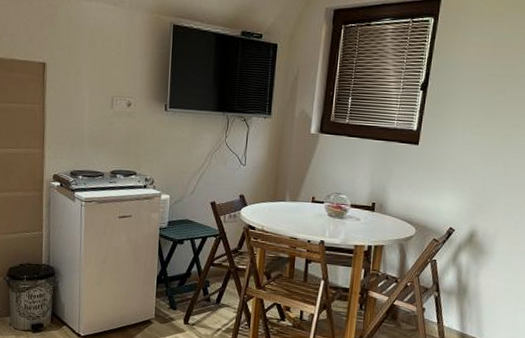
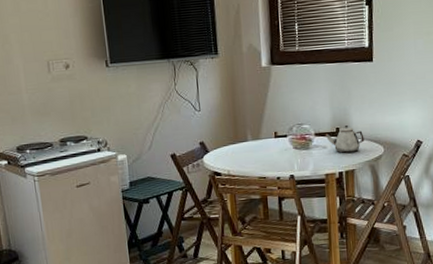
teapot: none [360,202,398,229] -> present [325,125,365,153]

